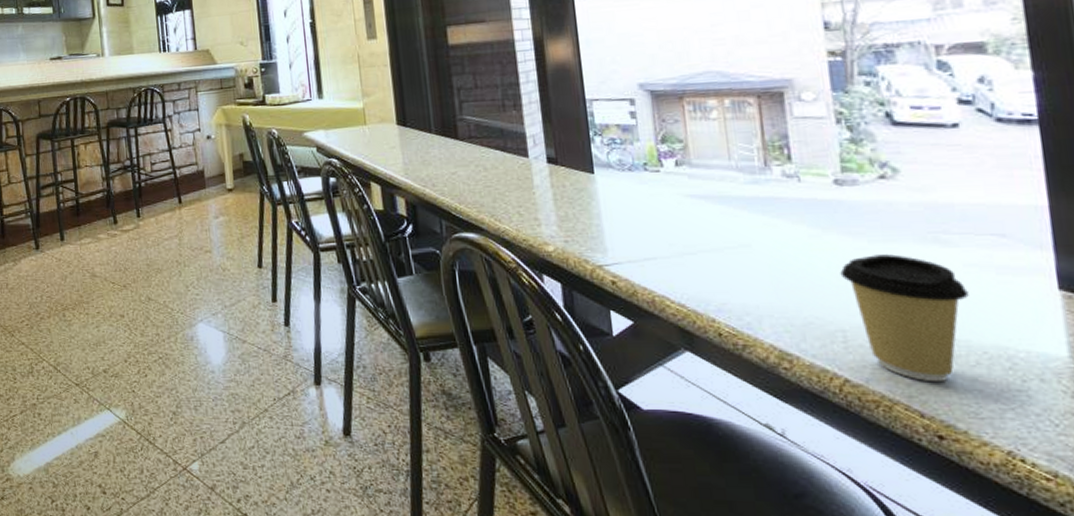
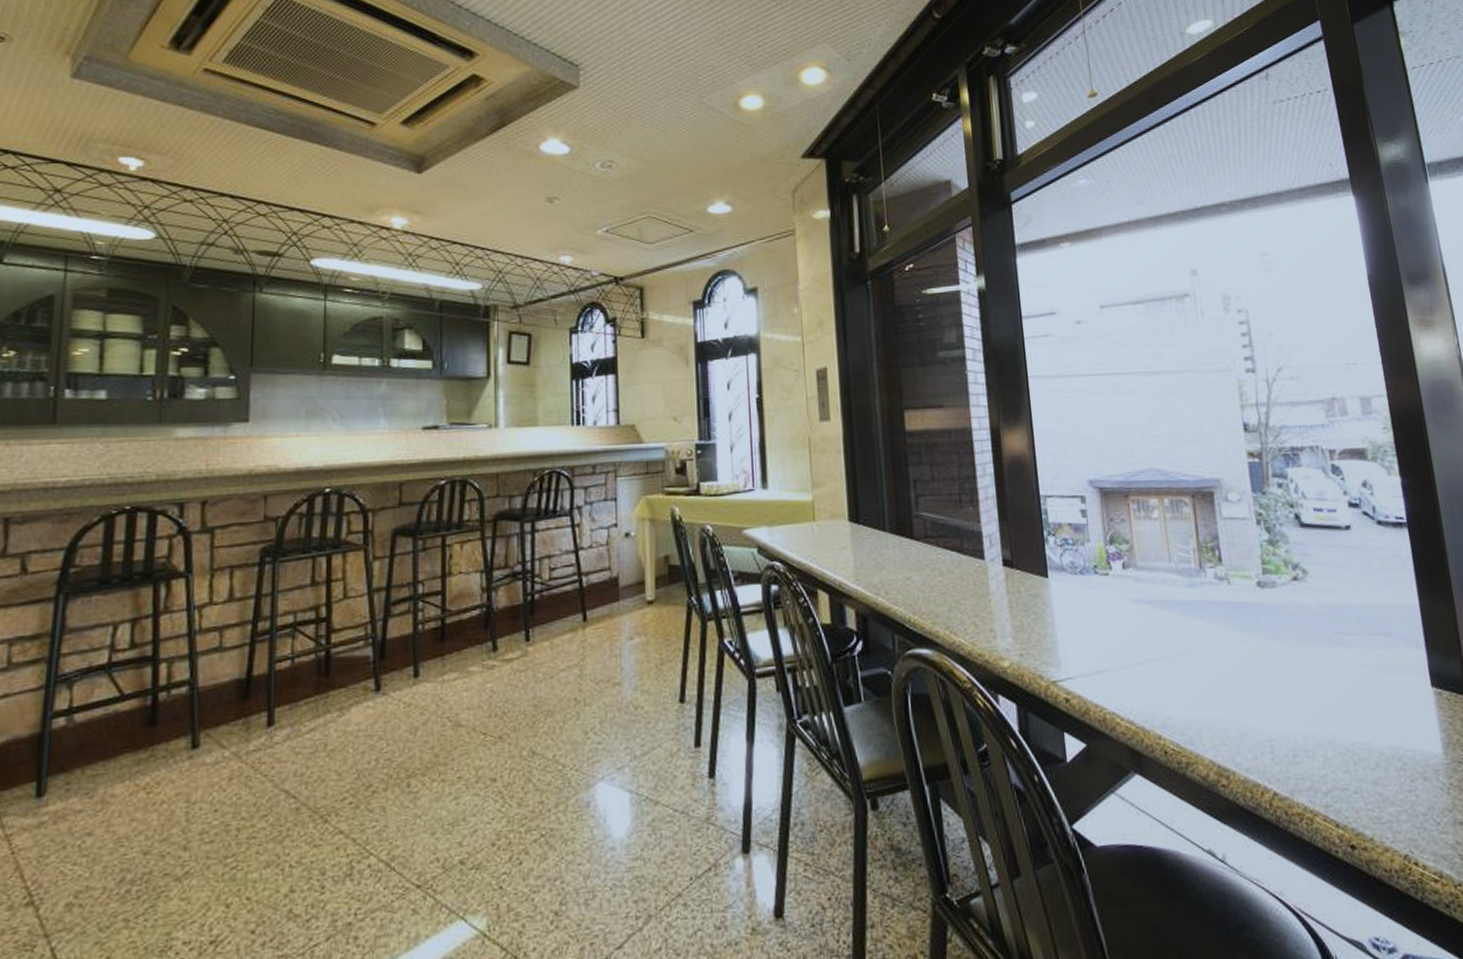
coffee cup: present [840,254,969,383] -> none [1265,657,1367,789]

